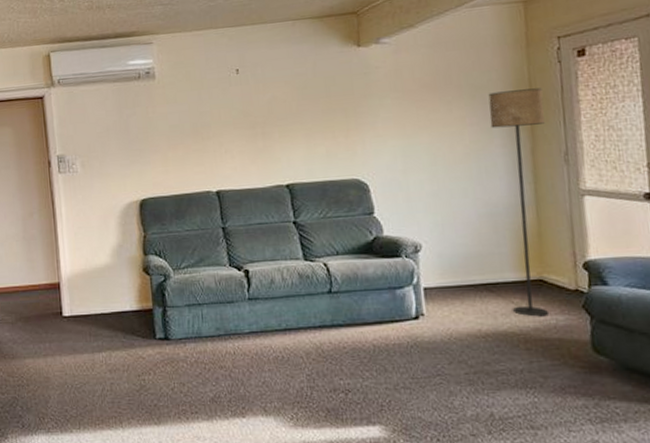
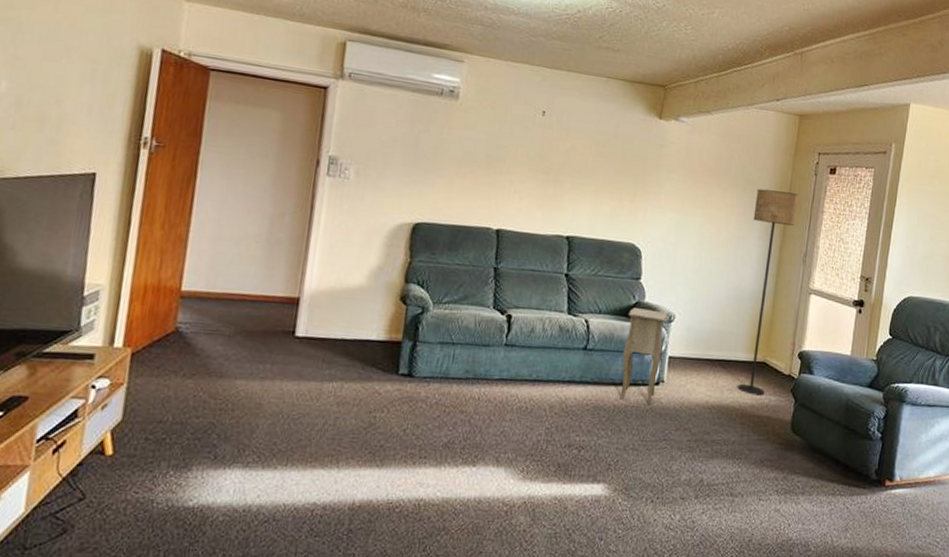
side table: none [368,242,432,341] -> present [620,308,668,407]

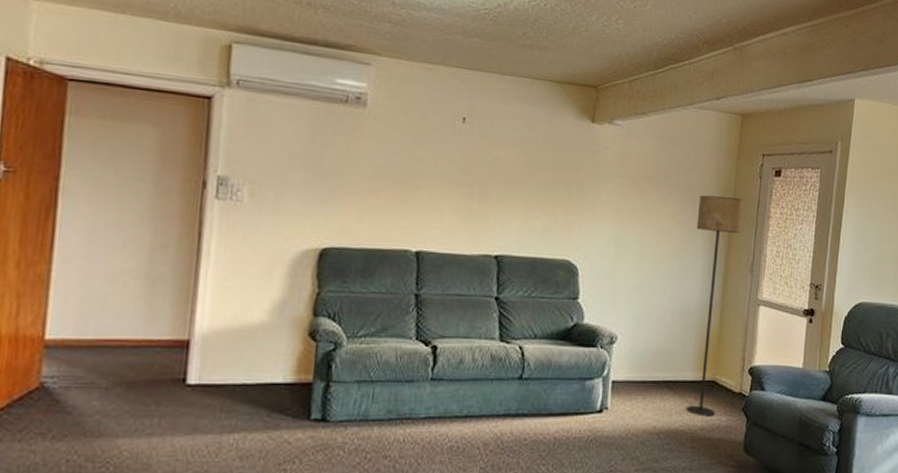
side table: present [620,308,668,407] -> none [560,330,611,435]

